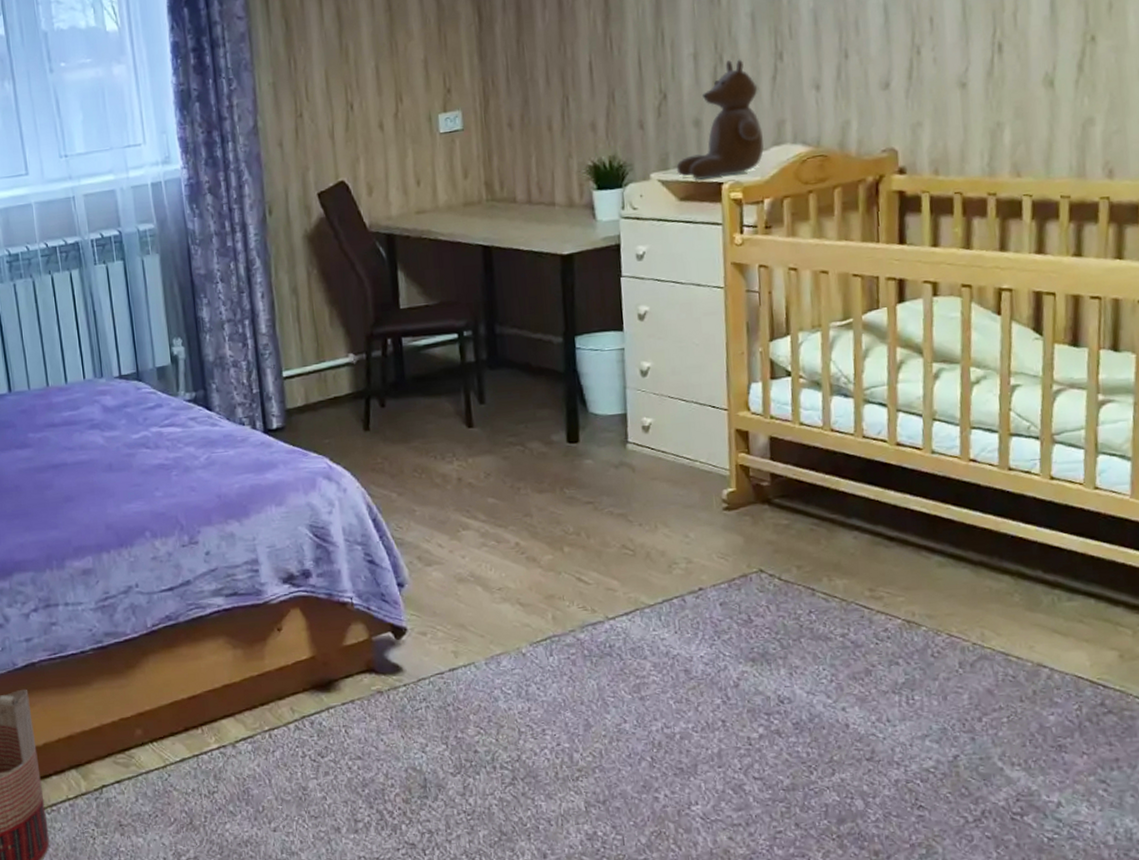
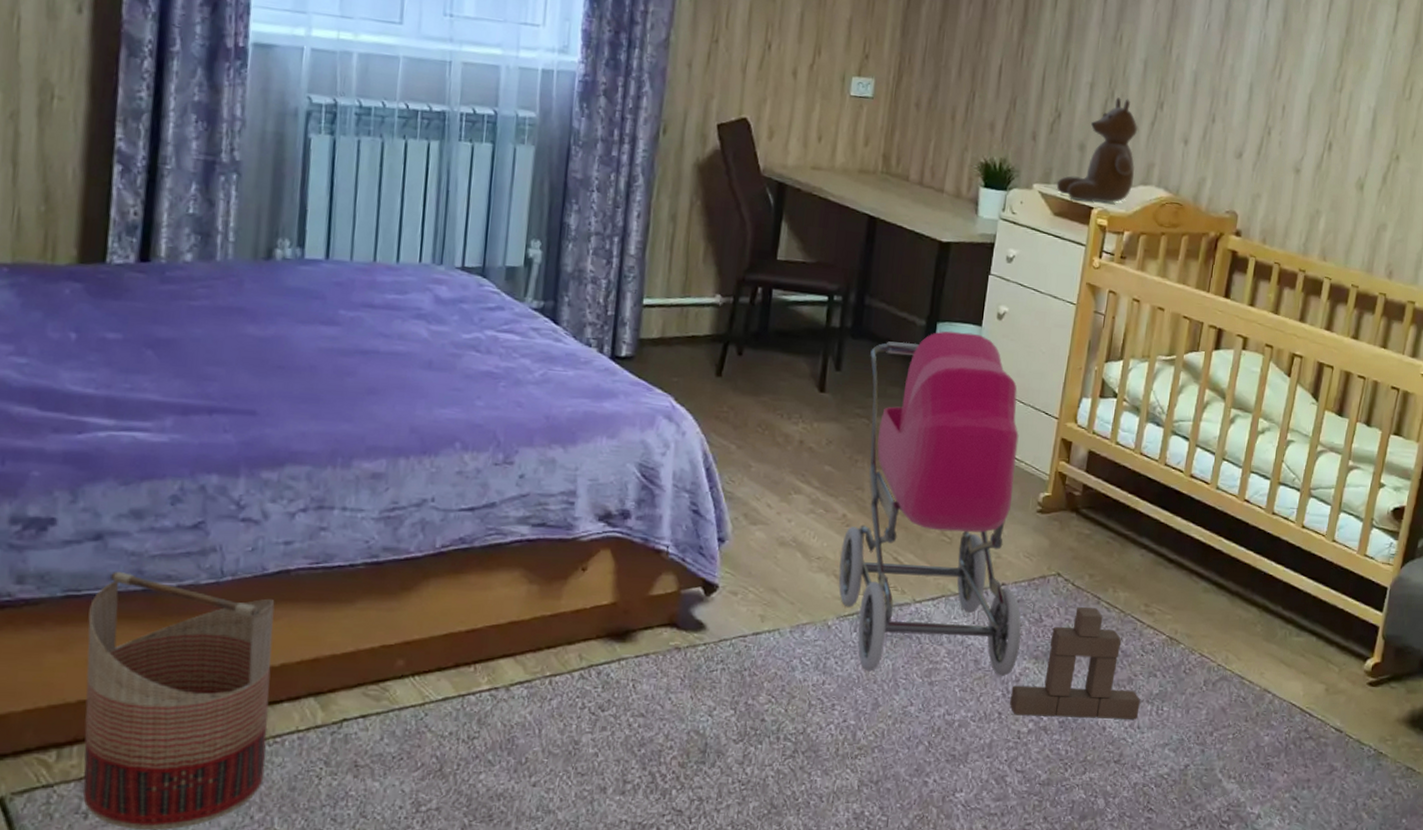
baby buggy: none [511,339,733,694] -> present [838,331,1022,676]
toy blocks: none [731,600,886,722] -> present [1010,607,1140,720]

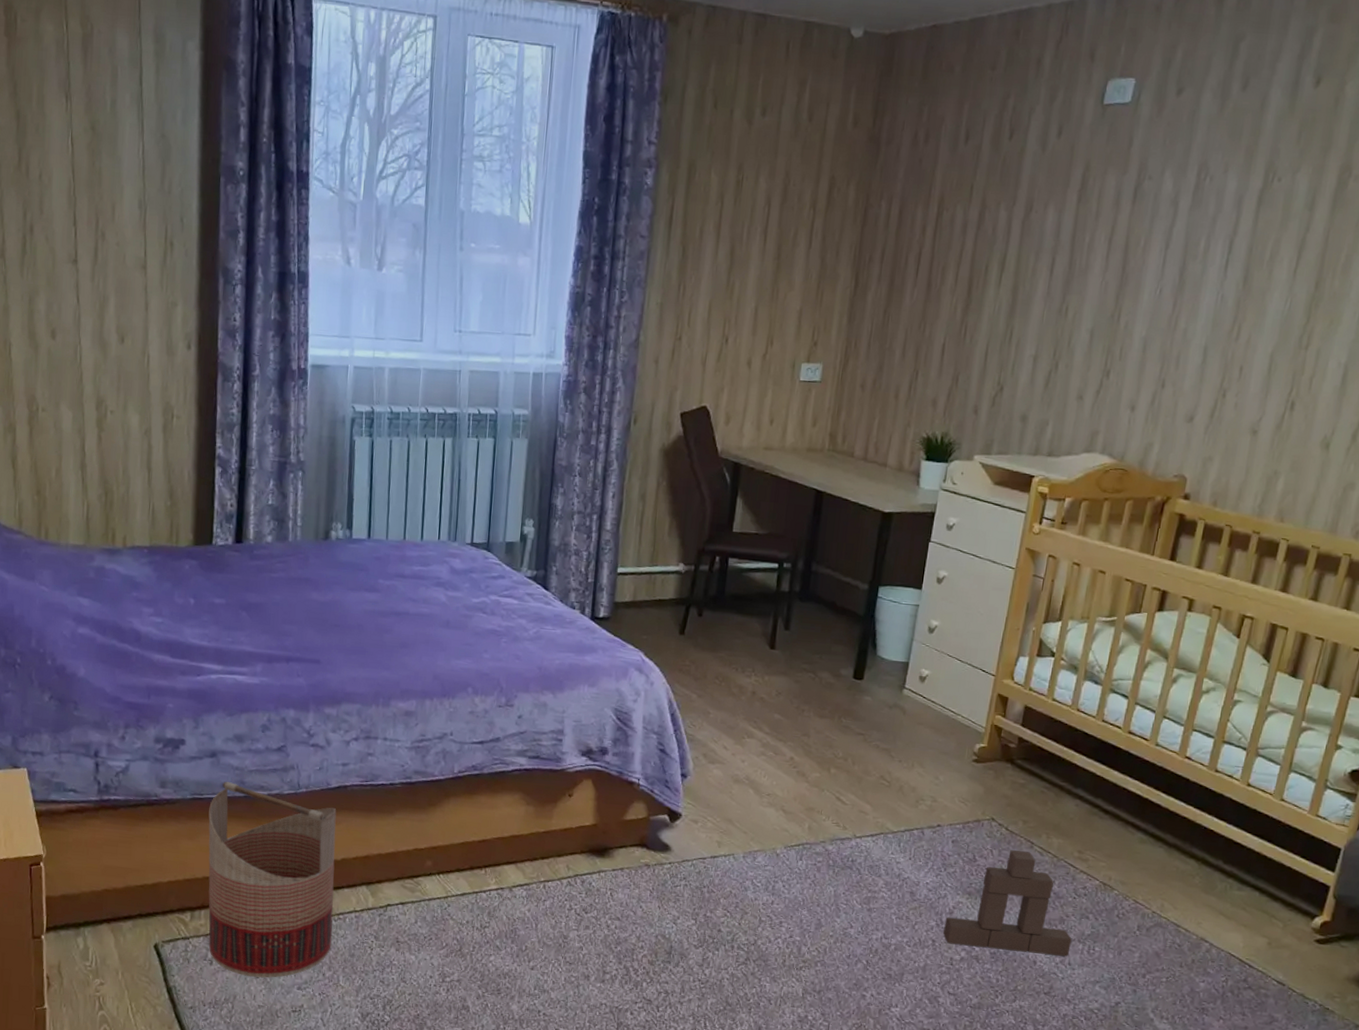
baby buggy: present [838,331,1022,676] -> none [786,594,956,908]
stuffed bear: present [1056,97,1138,203] -> none [997,368,1082,471]

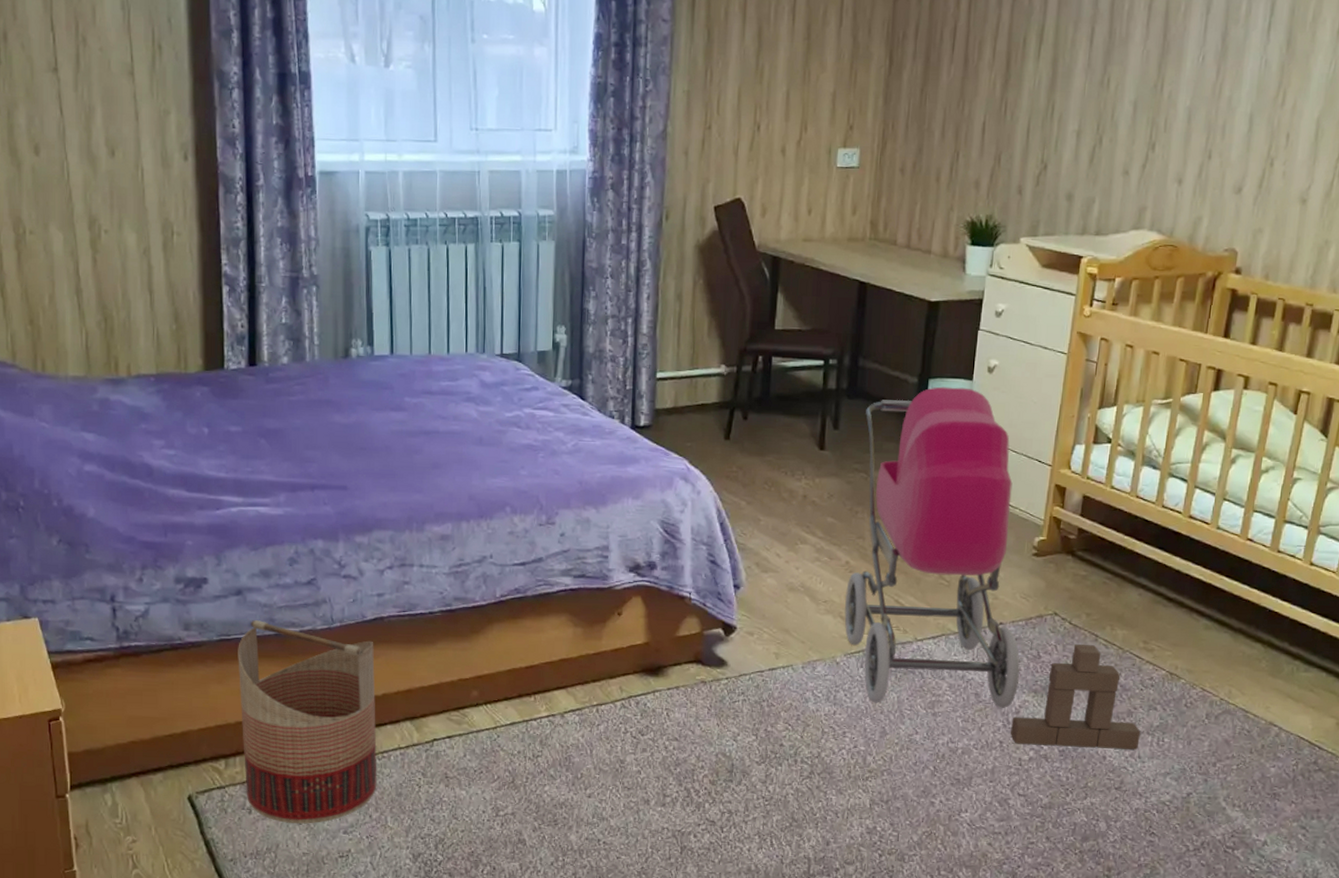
baby buggy: none [786,594,956,908] -> present [844,386,1020,708]

